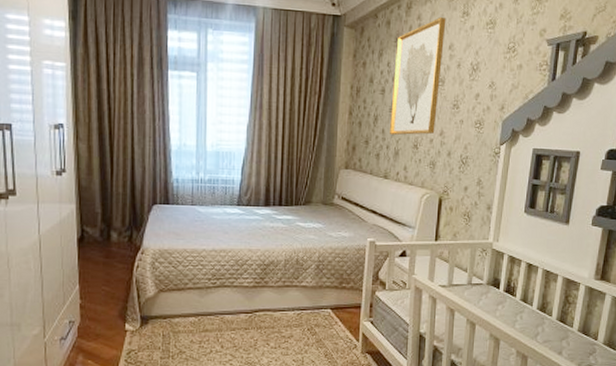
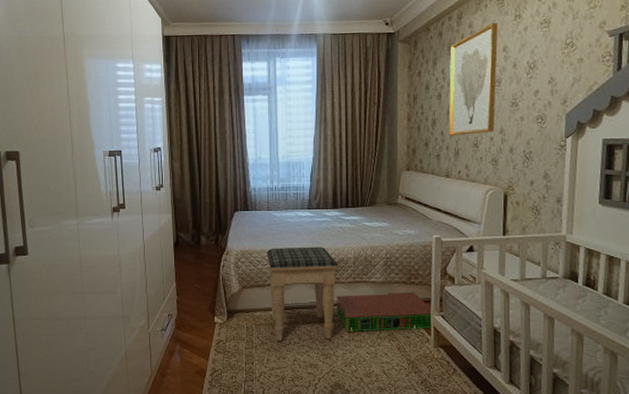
footstool: none [188,247,268,350] -> present [266,247,339,341]
storage bin: none [263,296,362,338] -> present [336,291,434,331]

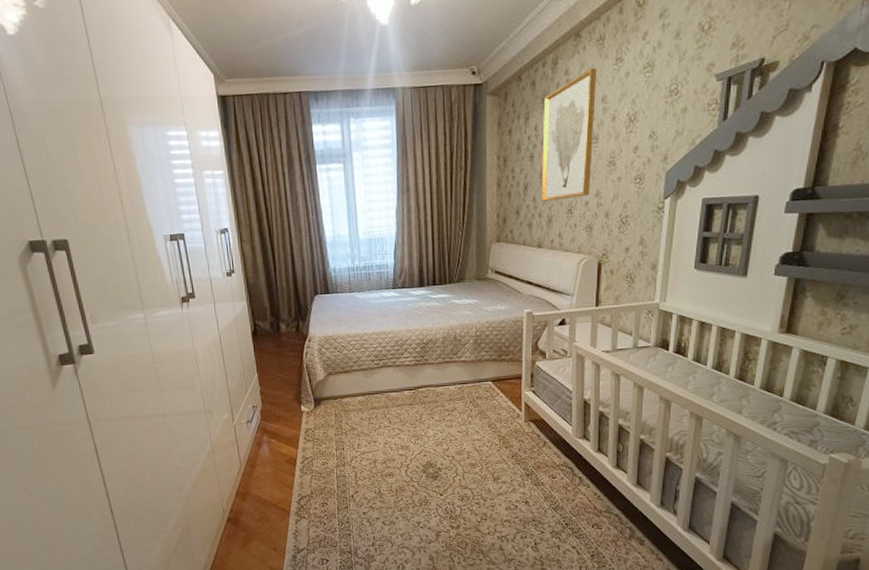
footstool: present [266,247,339,341] -> none [351,328,427,426]
storage bin: present [336,291,434,331] -> none [426,368,524,412]

